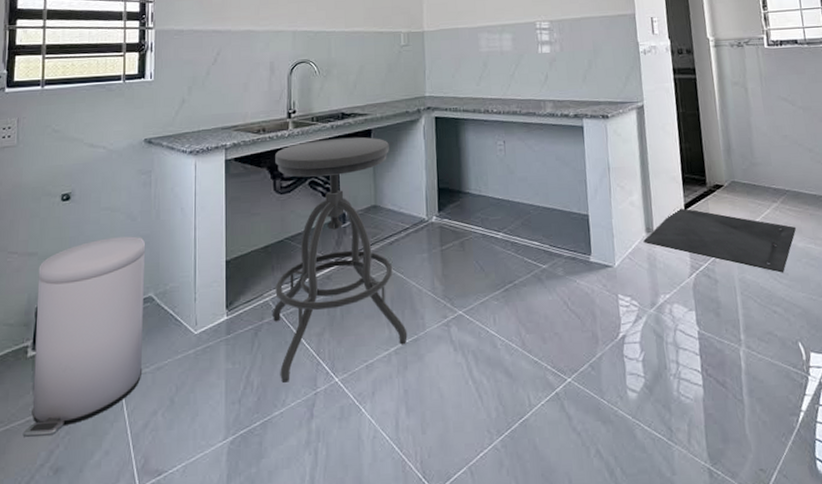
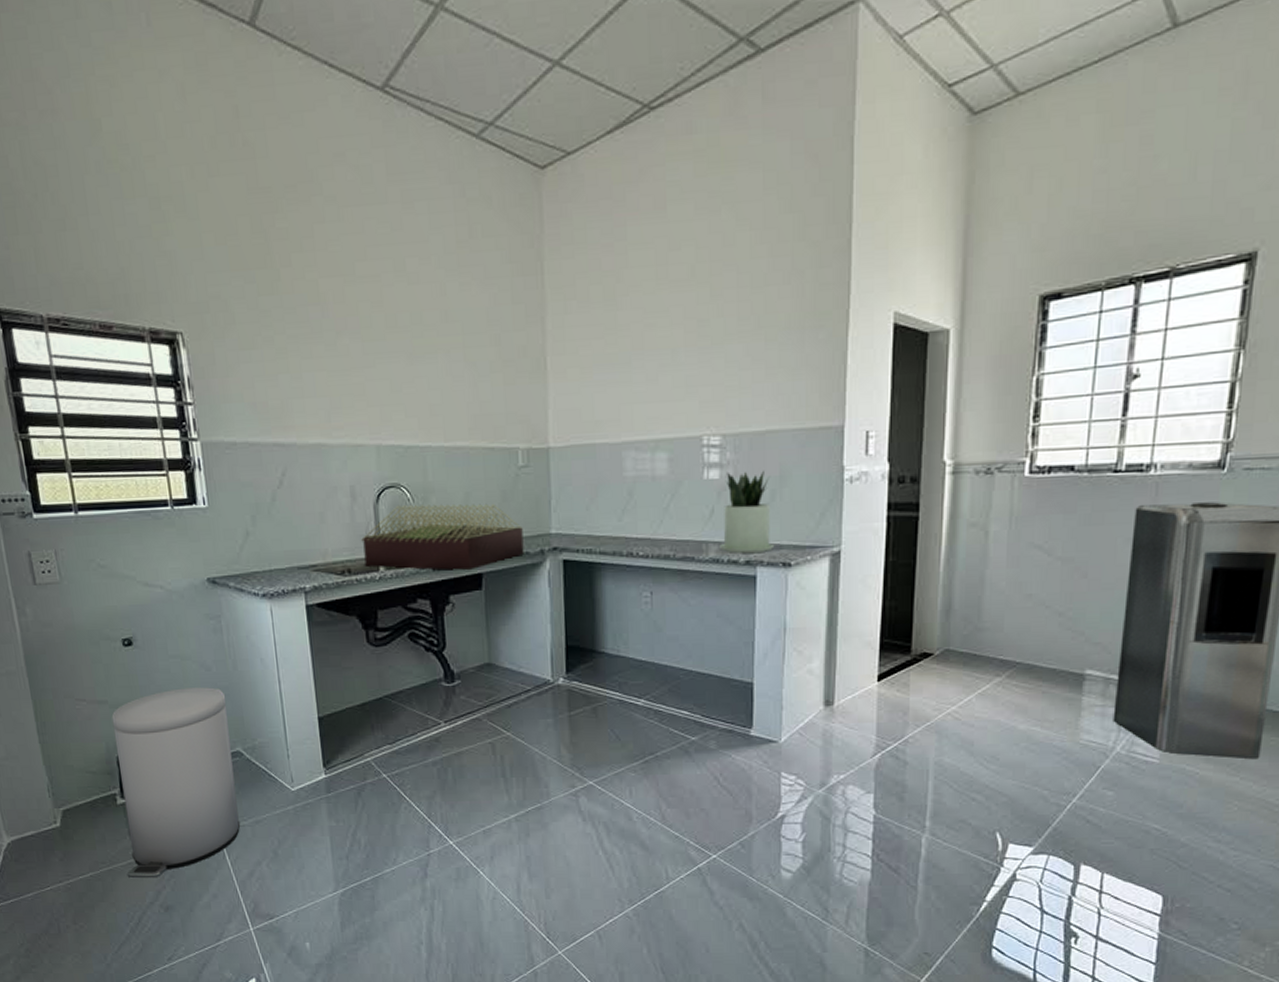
stool: present [272,137,408,383] -> none [365,582,530,842]
dish rack: none [276,74,405,128] -> present [361,503,524,571]
planter: none [554,46,595,109] -> present [720,470,775,553]
door mat: present [643,207,796,273] -> none [819,677,1020,758]

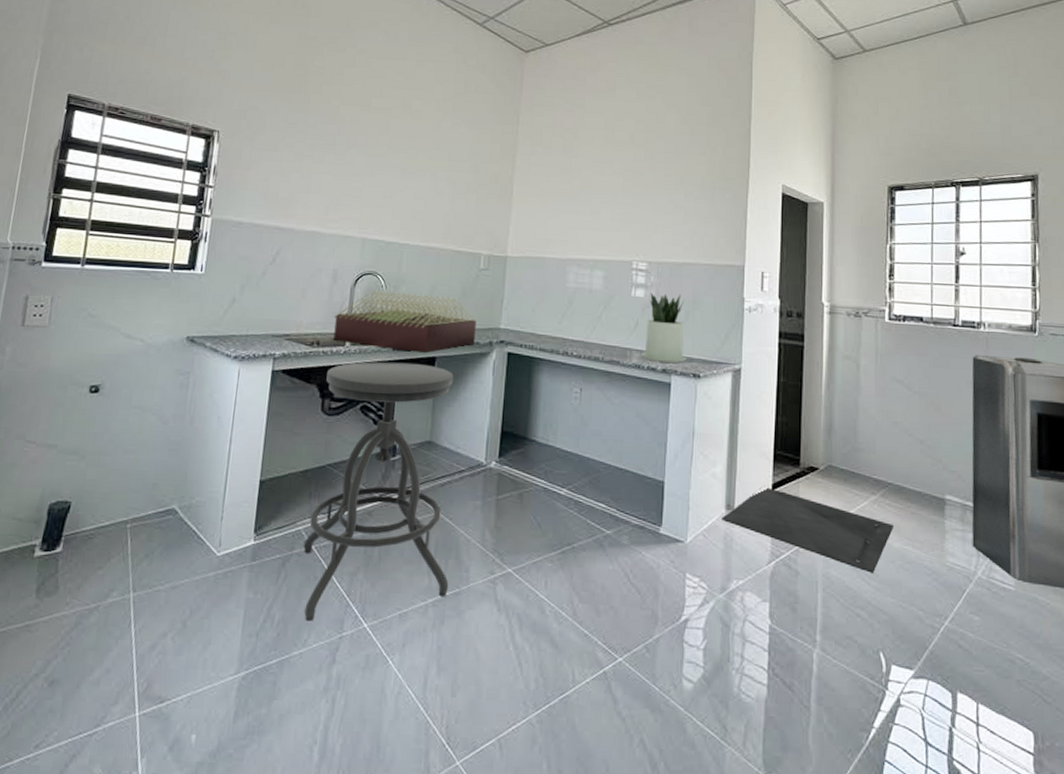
pedal bin: present [111,687,241,879] -> none [19,439,176,645]
stool: none [365,582,530,842] -> present [303,361,454,621]
door mat: none [819,677,1020,758] -> present [721,485,893,574]

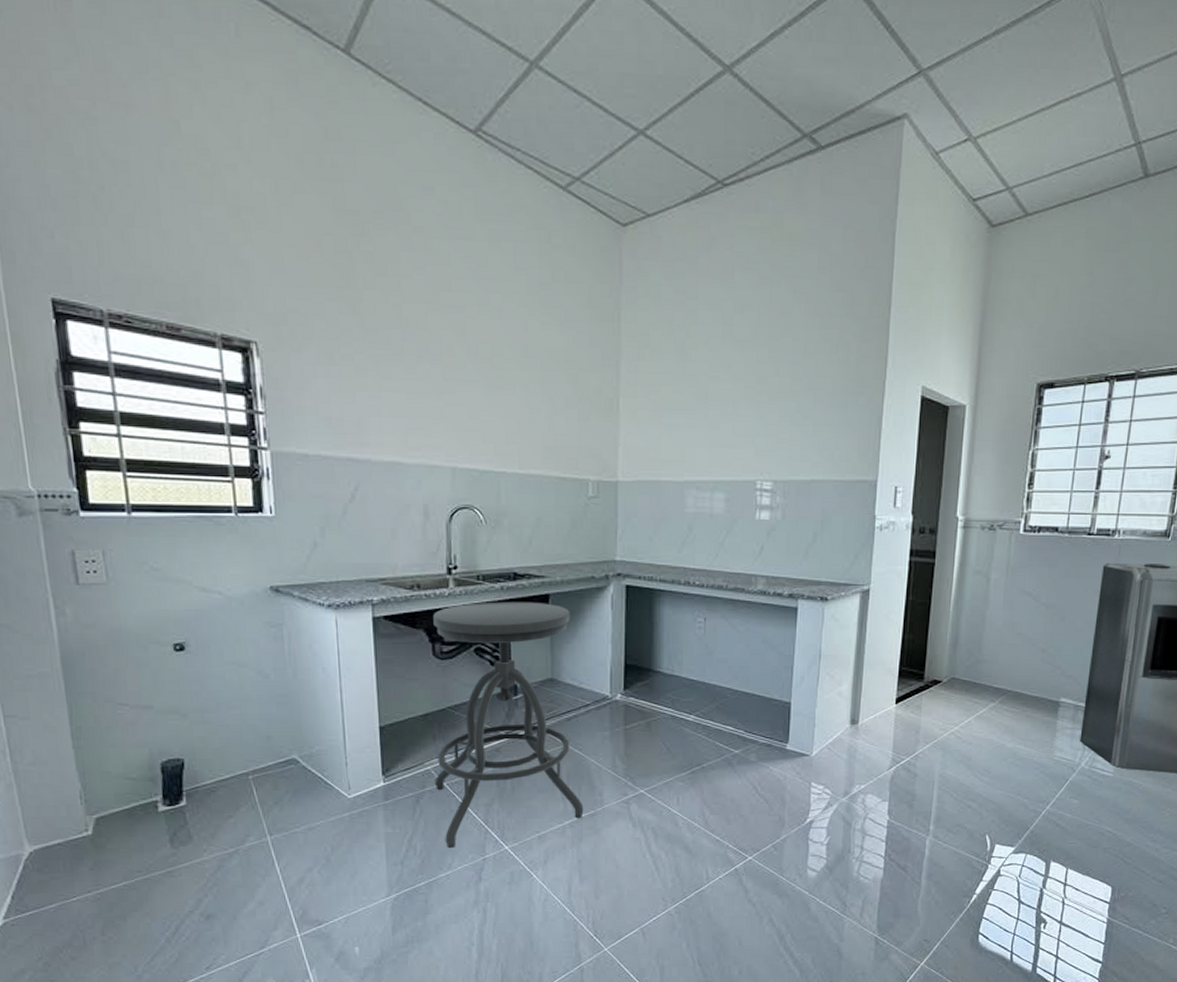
dish rack: present [333,290,477,354] -> none [432,525,590,591]
planter: present [641,292,687,363] -> none [767,514,815,587]
door mat: present [721,485,893,574] -> none [846,700,1009,771]

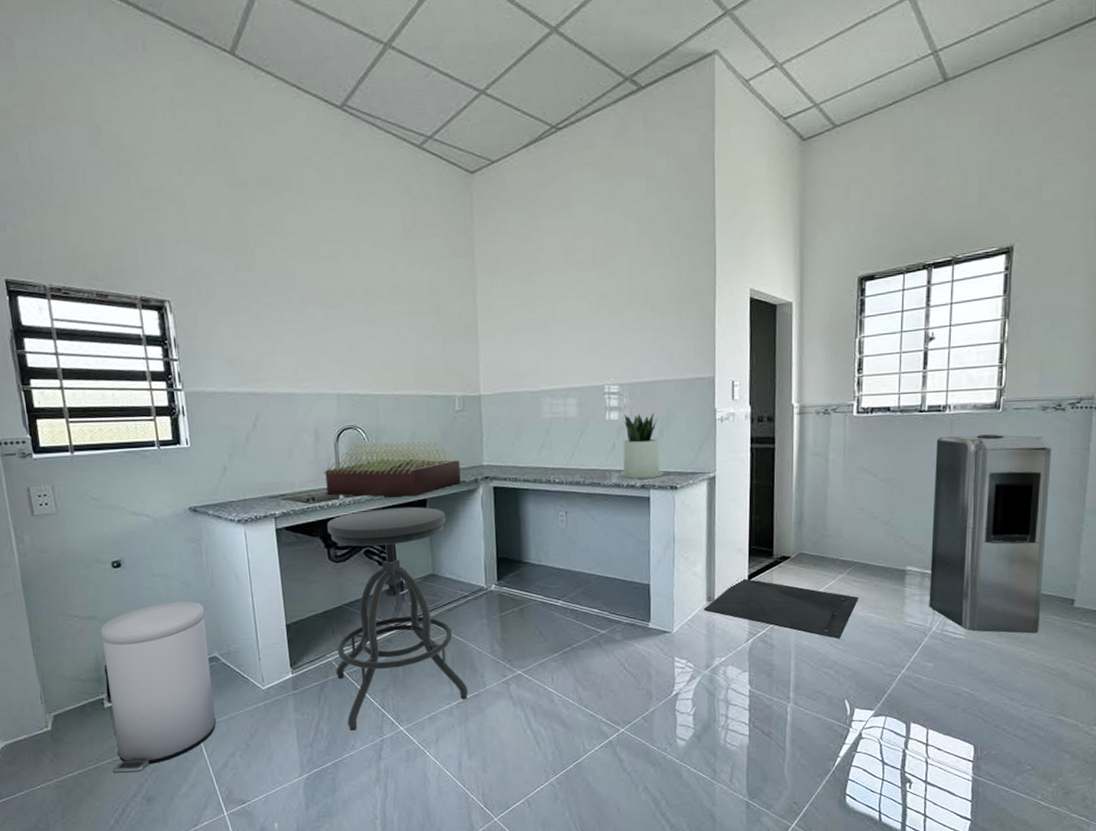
pedal bin: none [157,695,293,887] -> present [101,601,217,774]
dish rack: none [432,525,590,591] -> present [324,441,461,498]
planter: none [767,514,815,587] -> present [620,412,664,479]
door mat: none [846,700,1009,771] -> present [703,577,858,639]

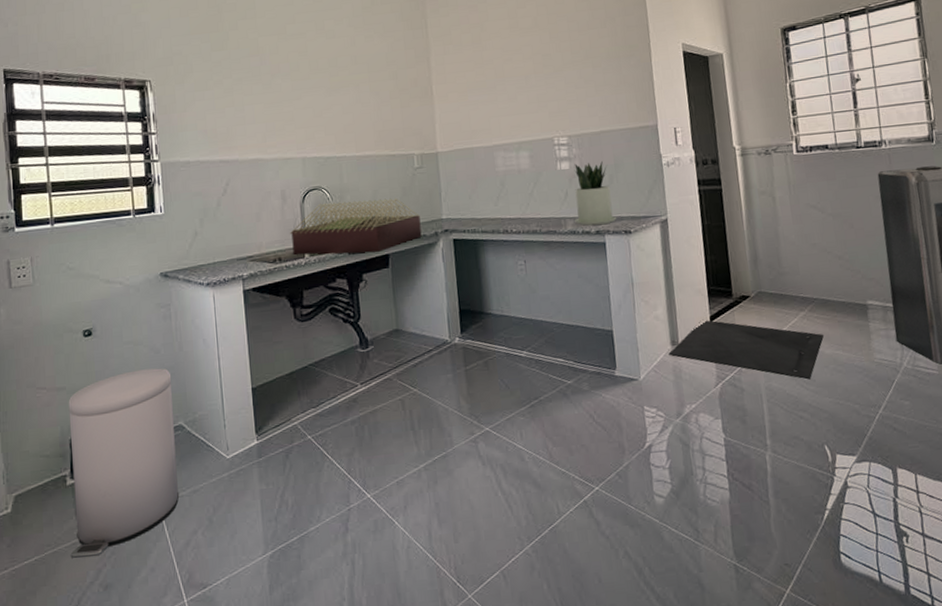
stool: present [327,506,468,731] -> none [293,262,436,500]

